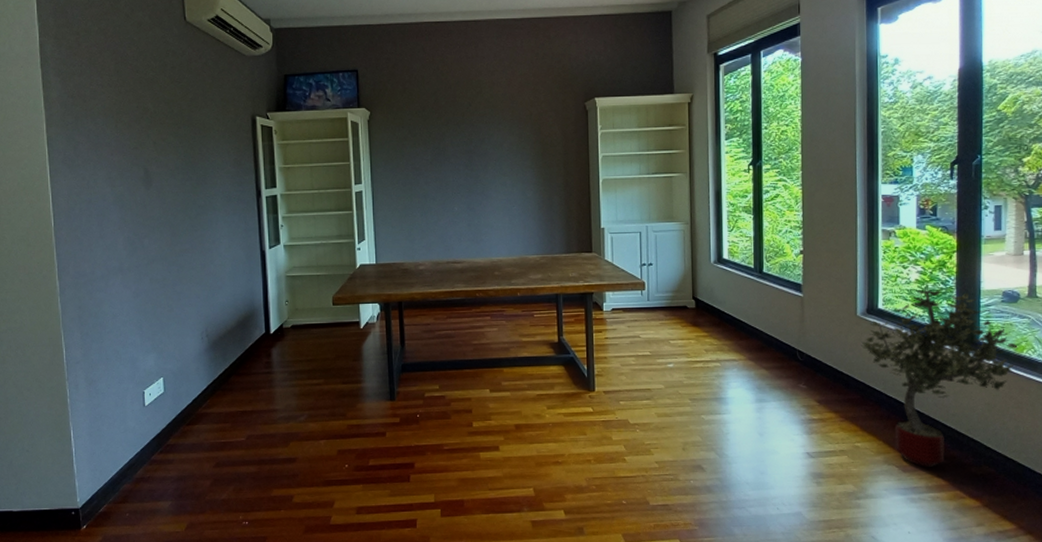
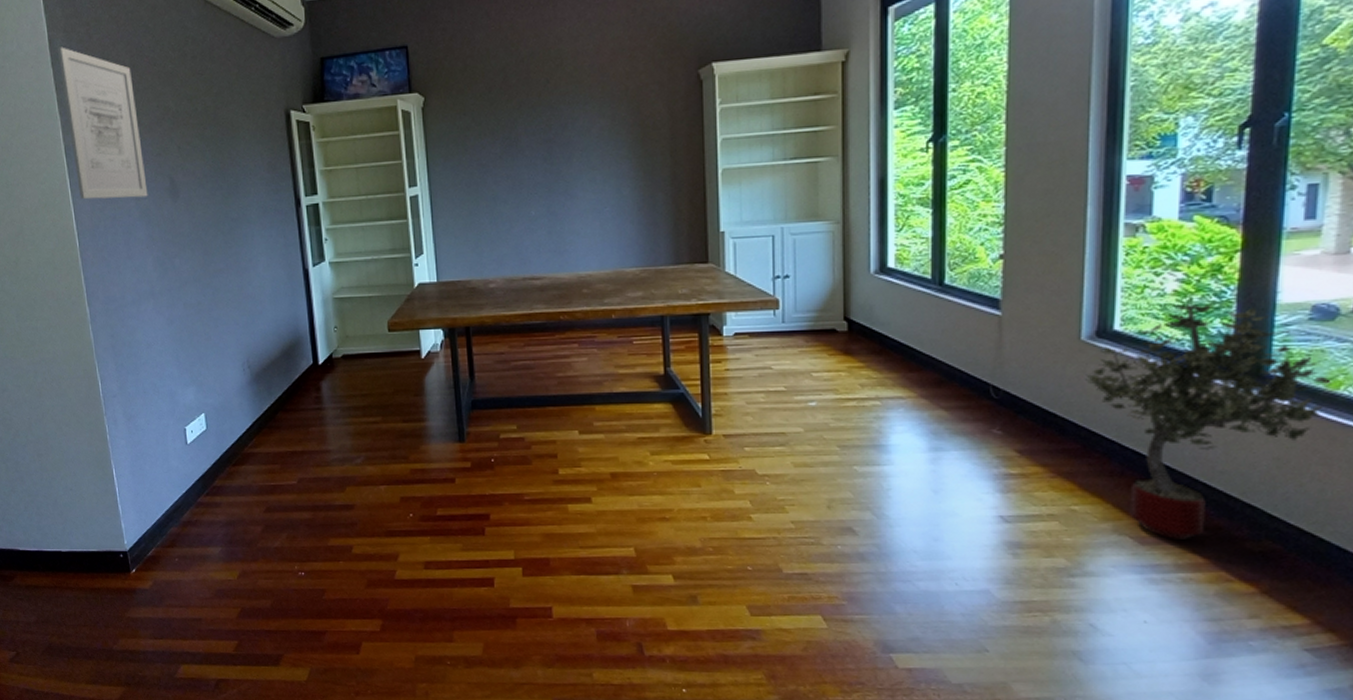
wall art: none [48,51,123,185] -> present [58,47,148,200]

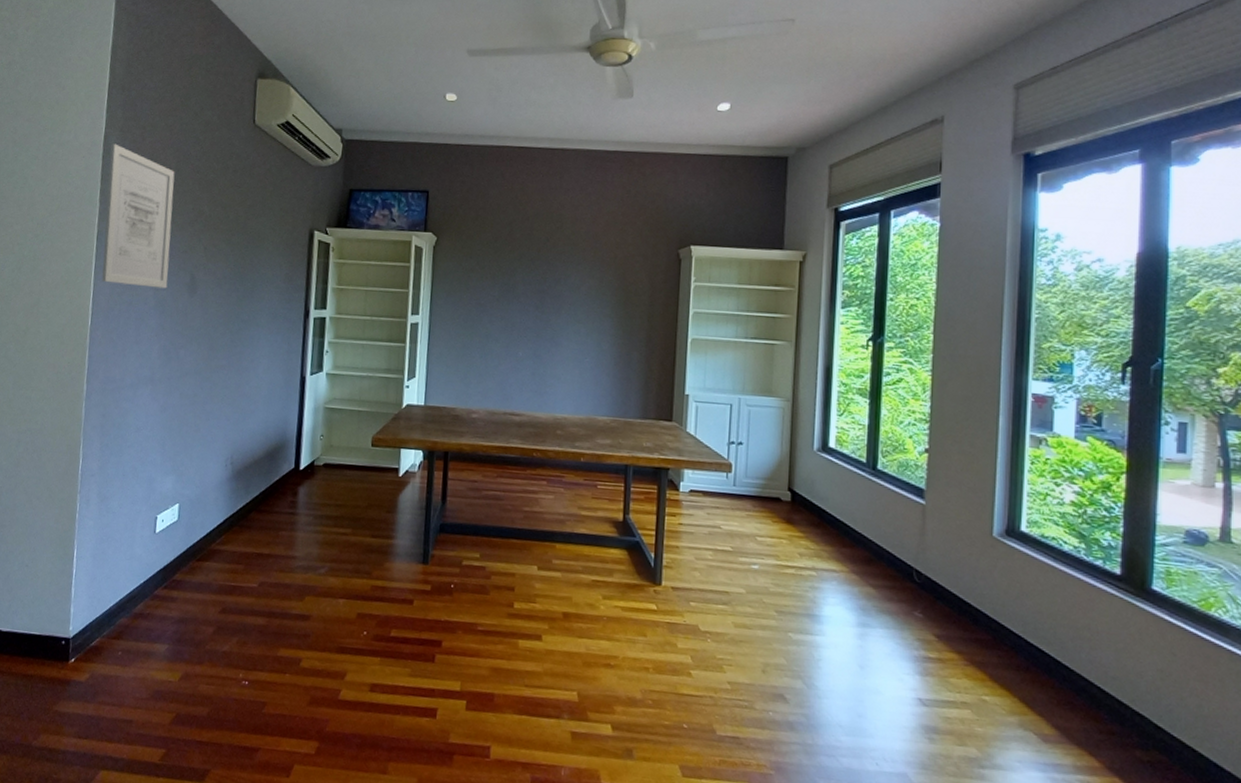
potted tree: present [1085,303,1331,539] -> none [996,514,1204,741]

